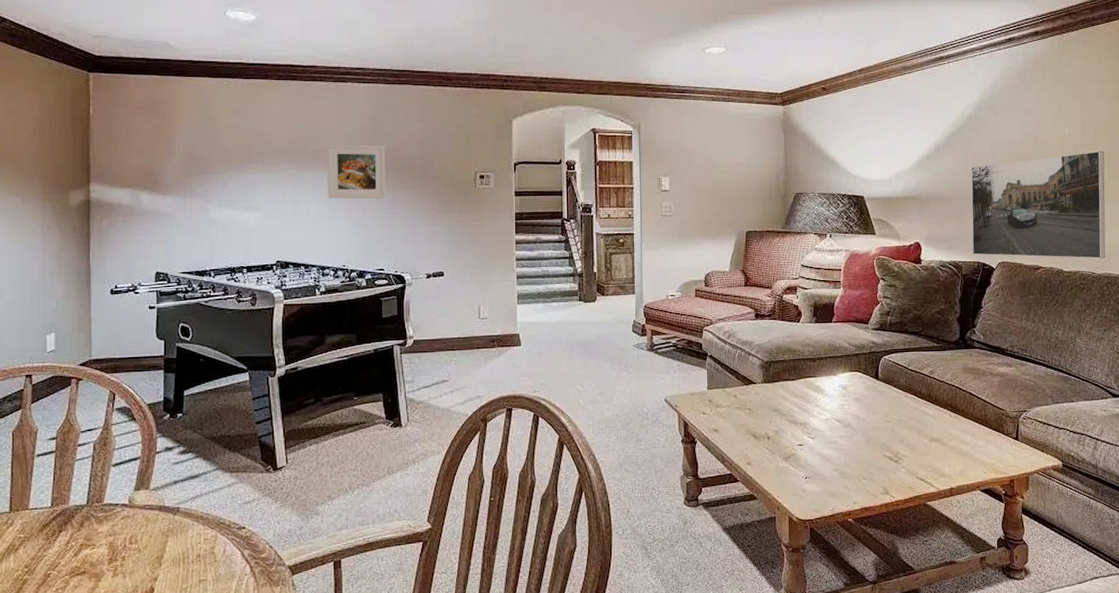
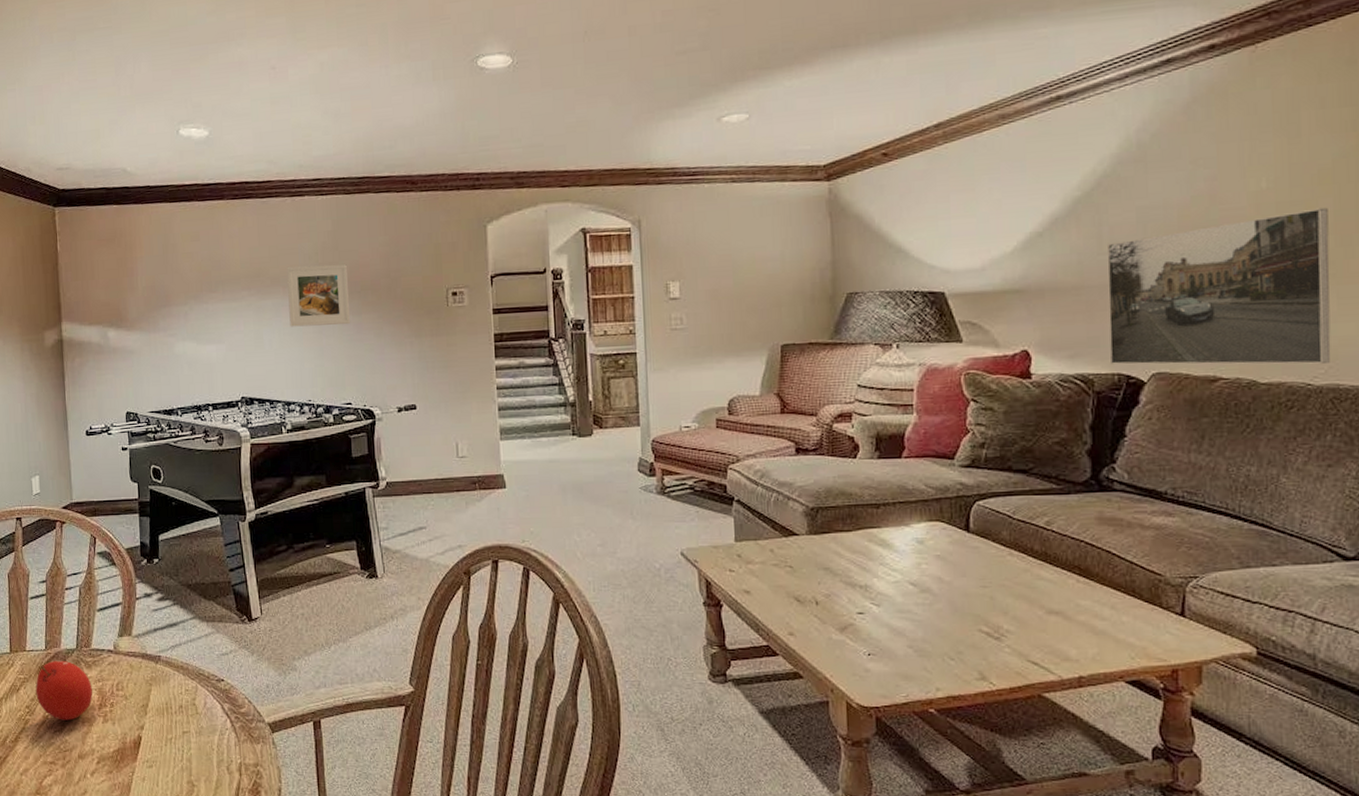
fruit: none [37,517,102,578] -> present [35,660,93,721]

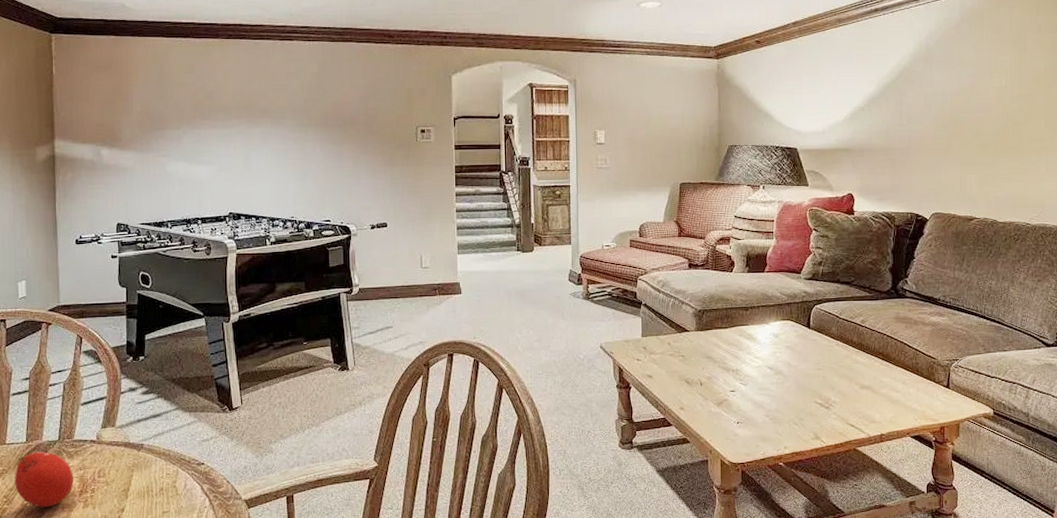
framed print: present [287,264,351,327] -> none [275,100,332,153]
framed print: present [1106,207,1331,365] -> none [905,101,1042,210]

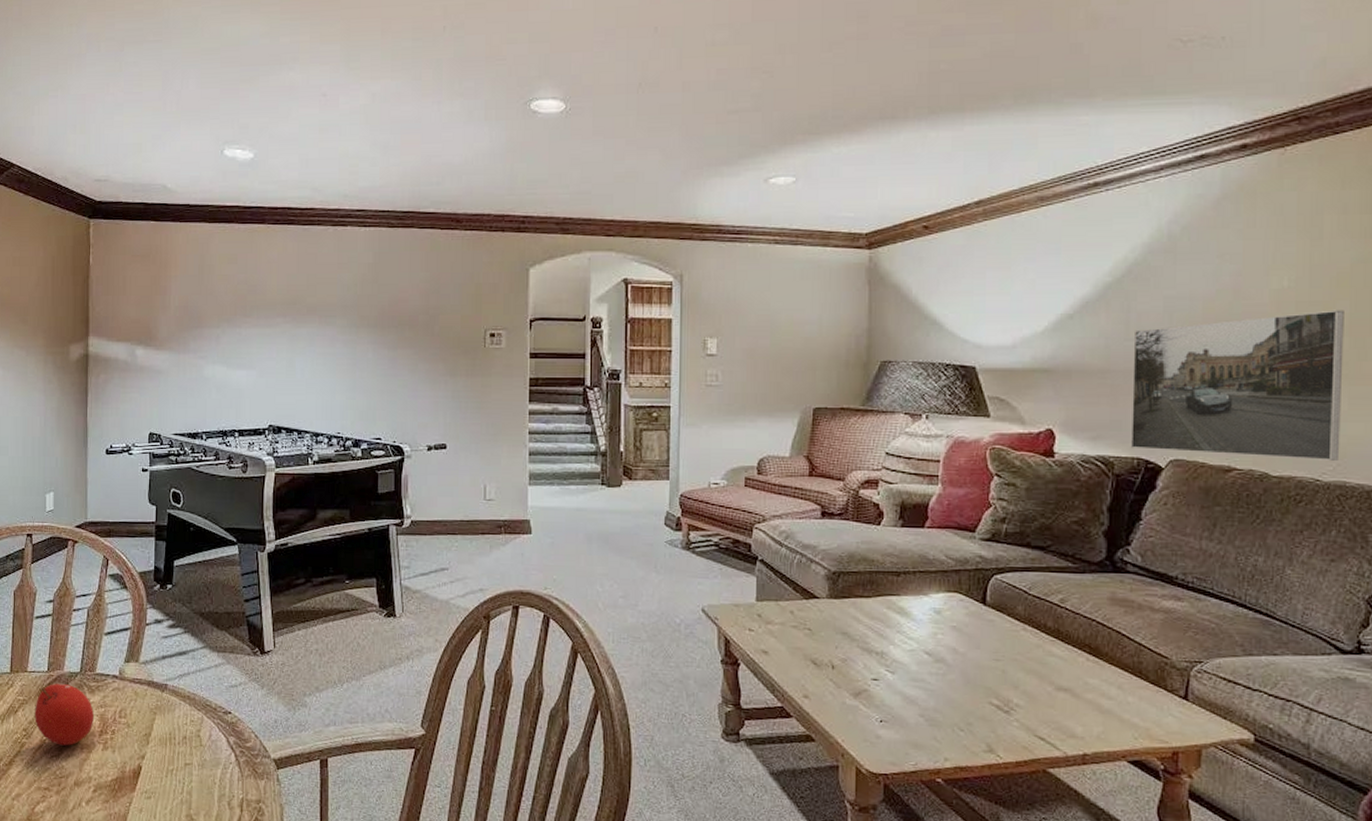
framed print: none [905,101,1042,210] -> present [1130,310,1344,460]

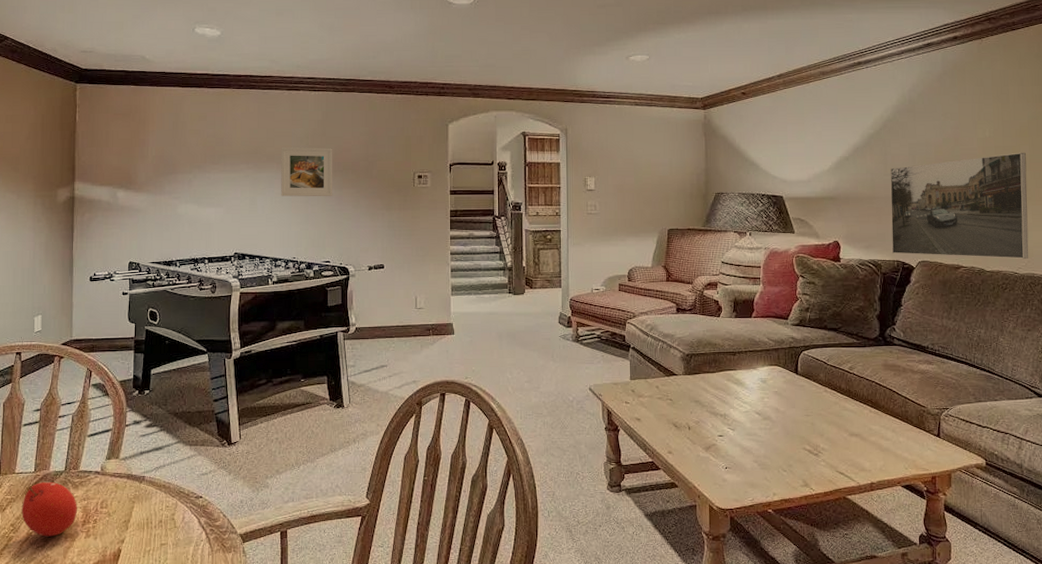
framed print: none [324,296,386,359] -> present [281,146,333,197]

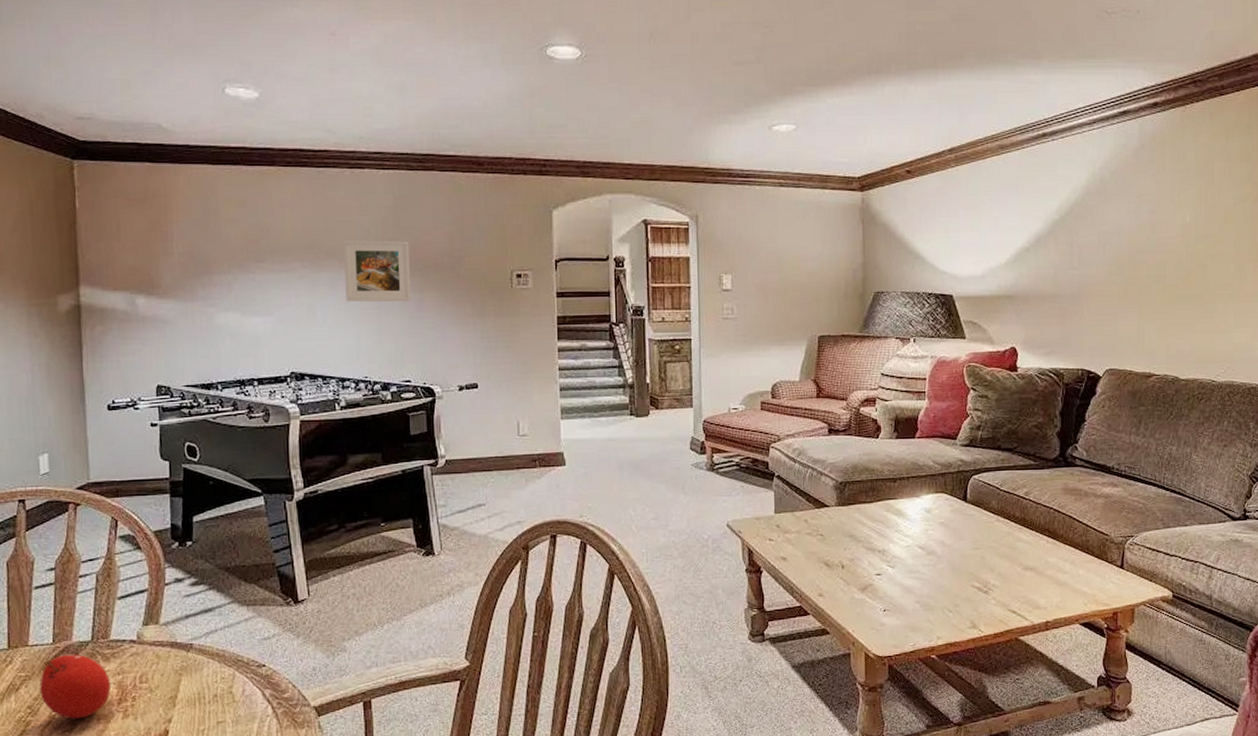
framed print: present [890,152,1029,259] -> none [1075,241,1230,365]

